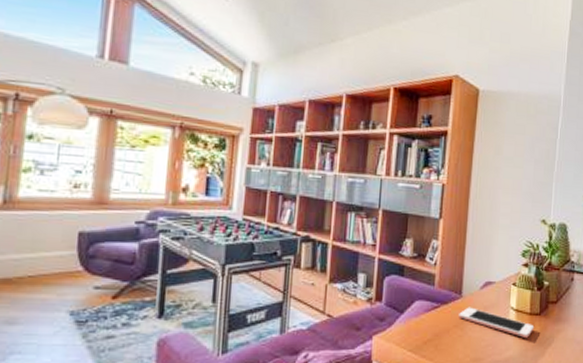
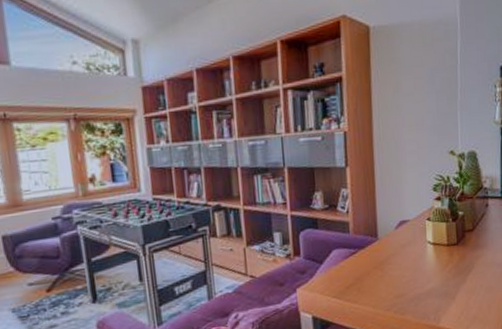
cell phone: present [459,307,535,338] -> none [377,247,454,269]

